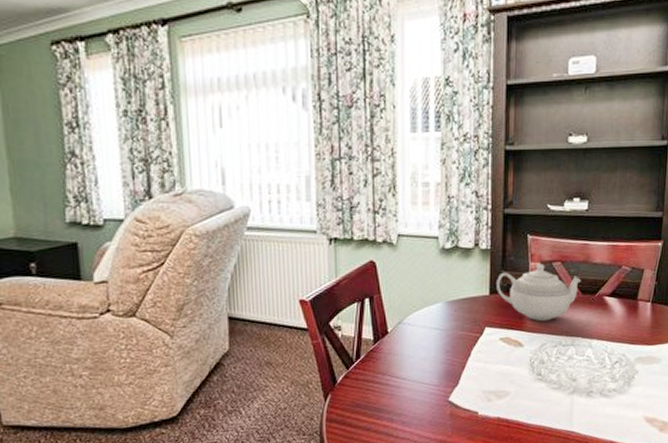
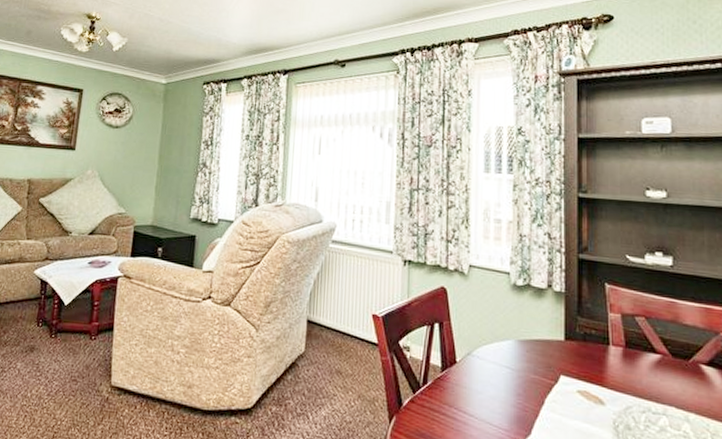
teapot: present [497,264,582,322] -> none [572,316,671,381]

